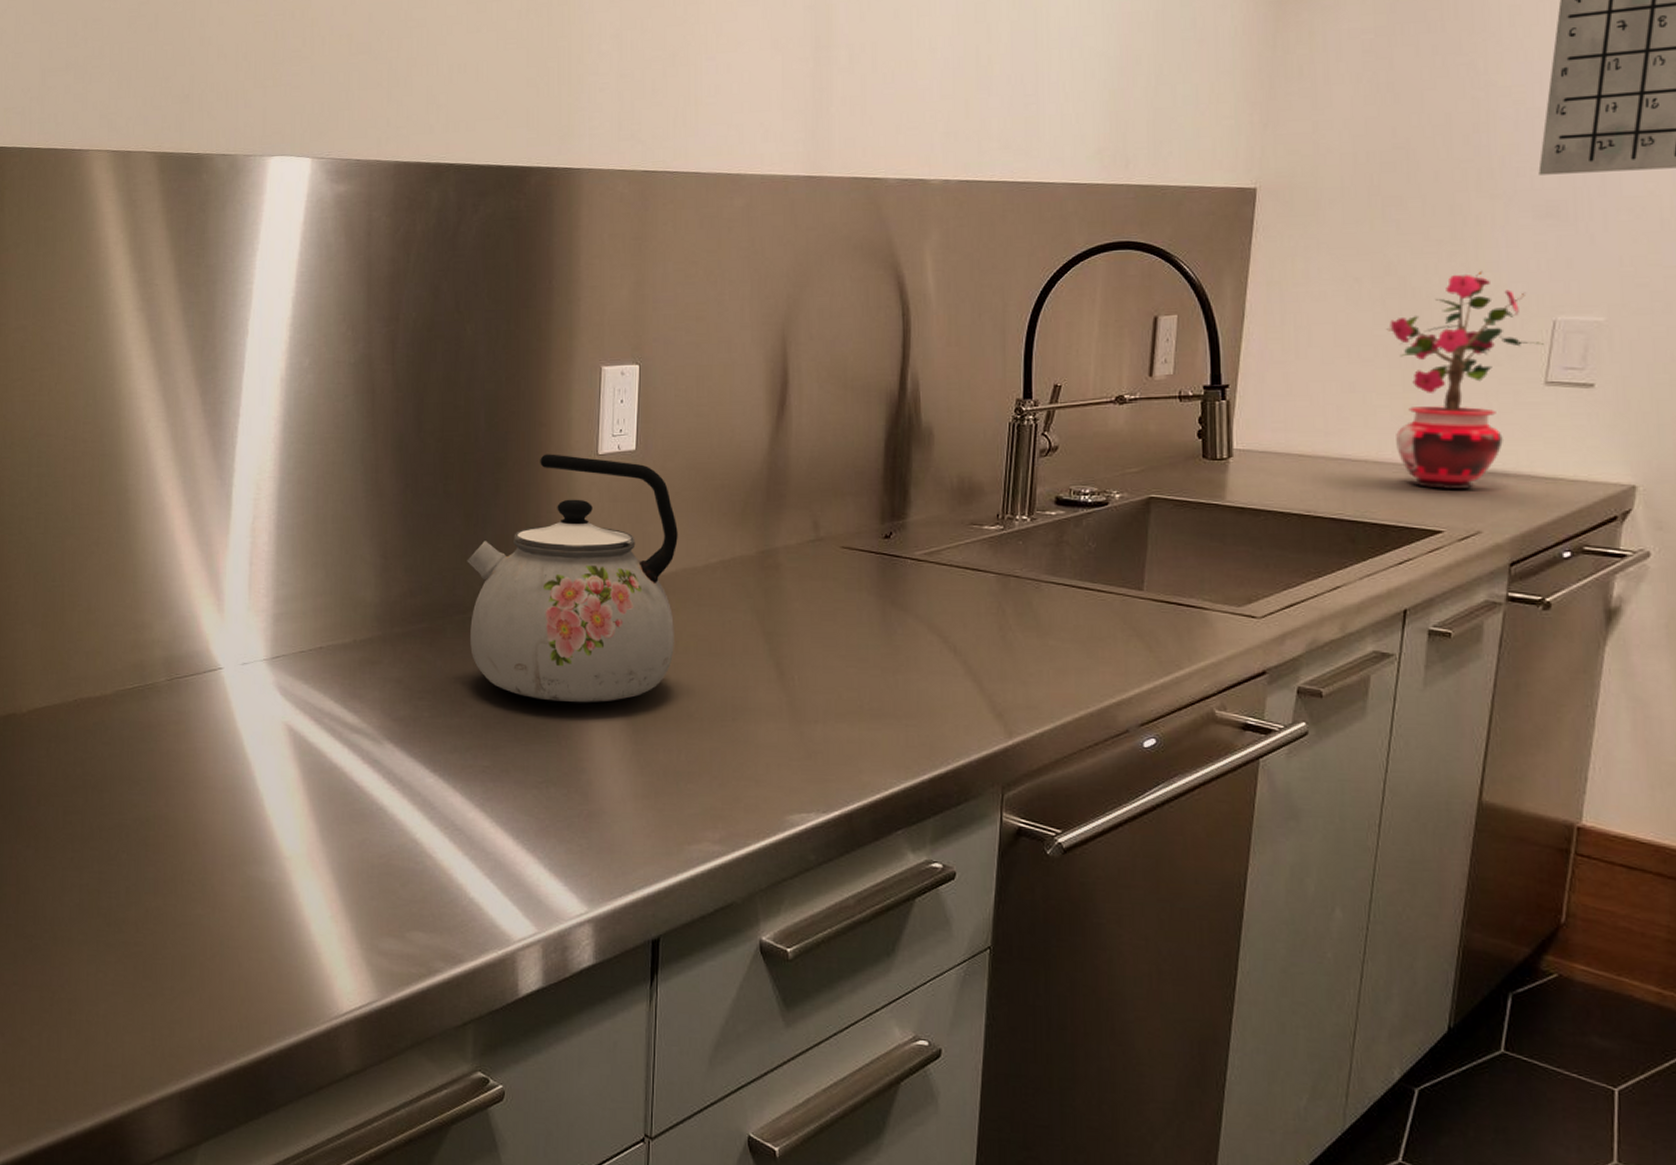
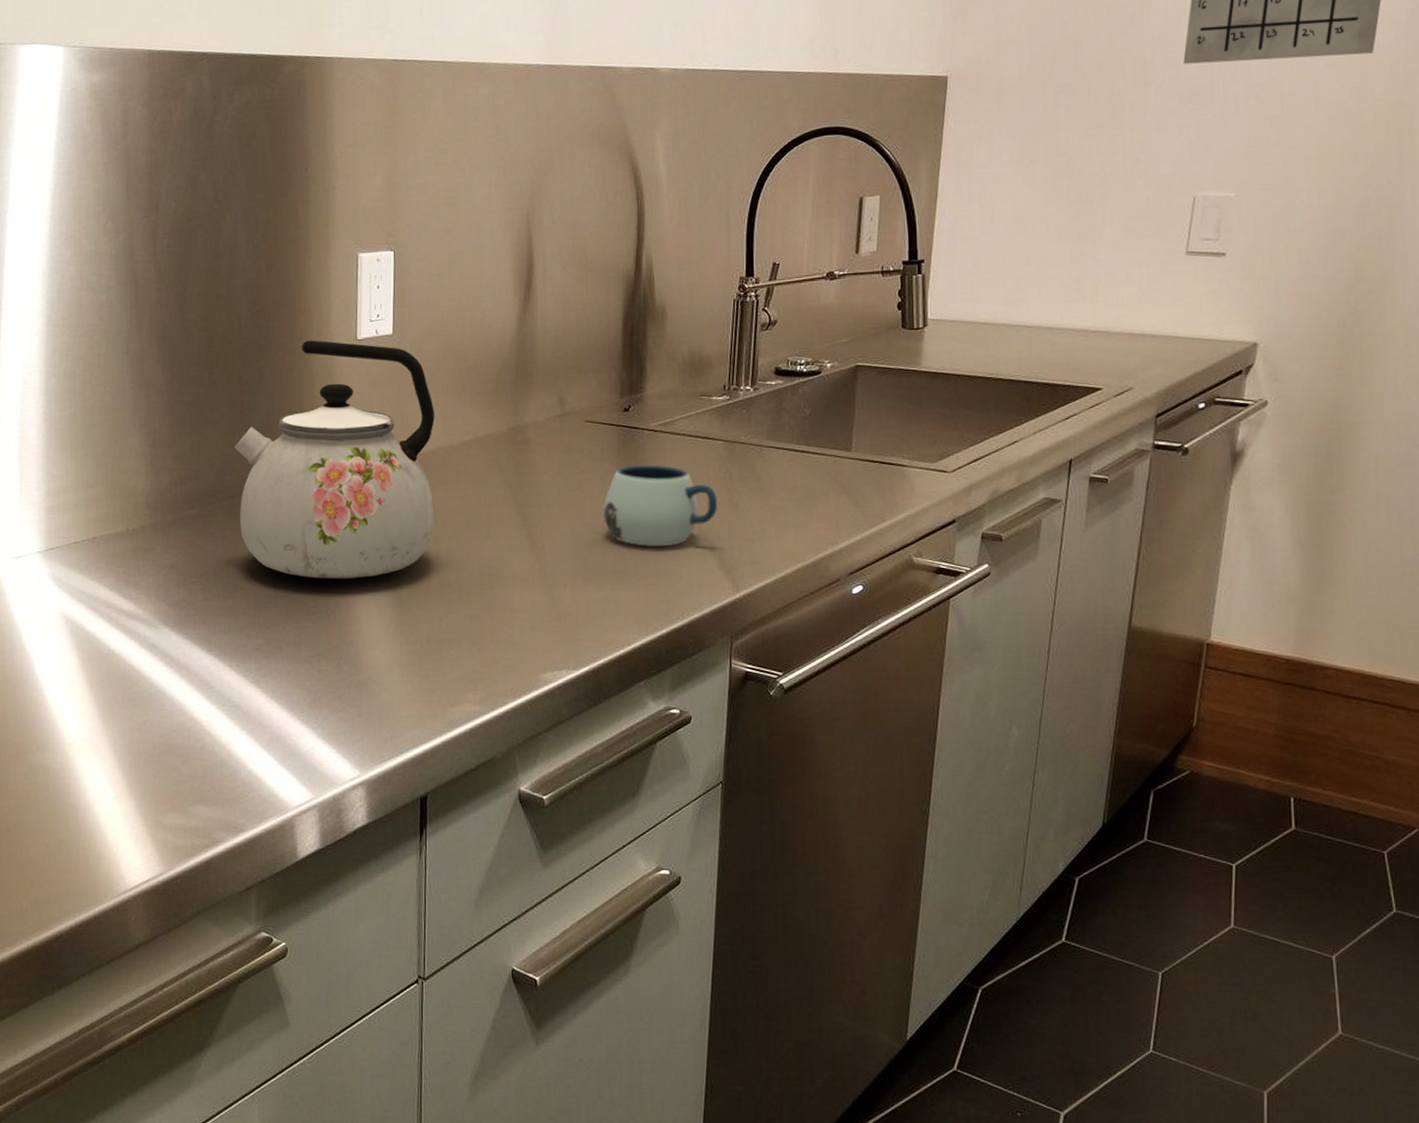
mug: none [860,596,988,684] -> present [603,465,717,546]
potted plant: present [1386,270,1544,490] -> none [1057,151,1185,352]

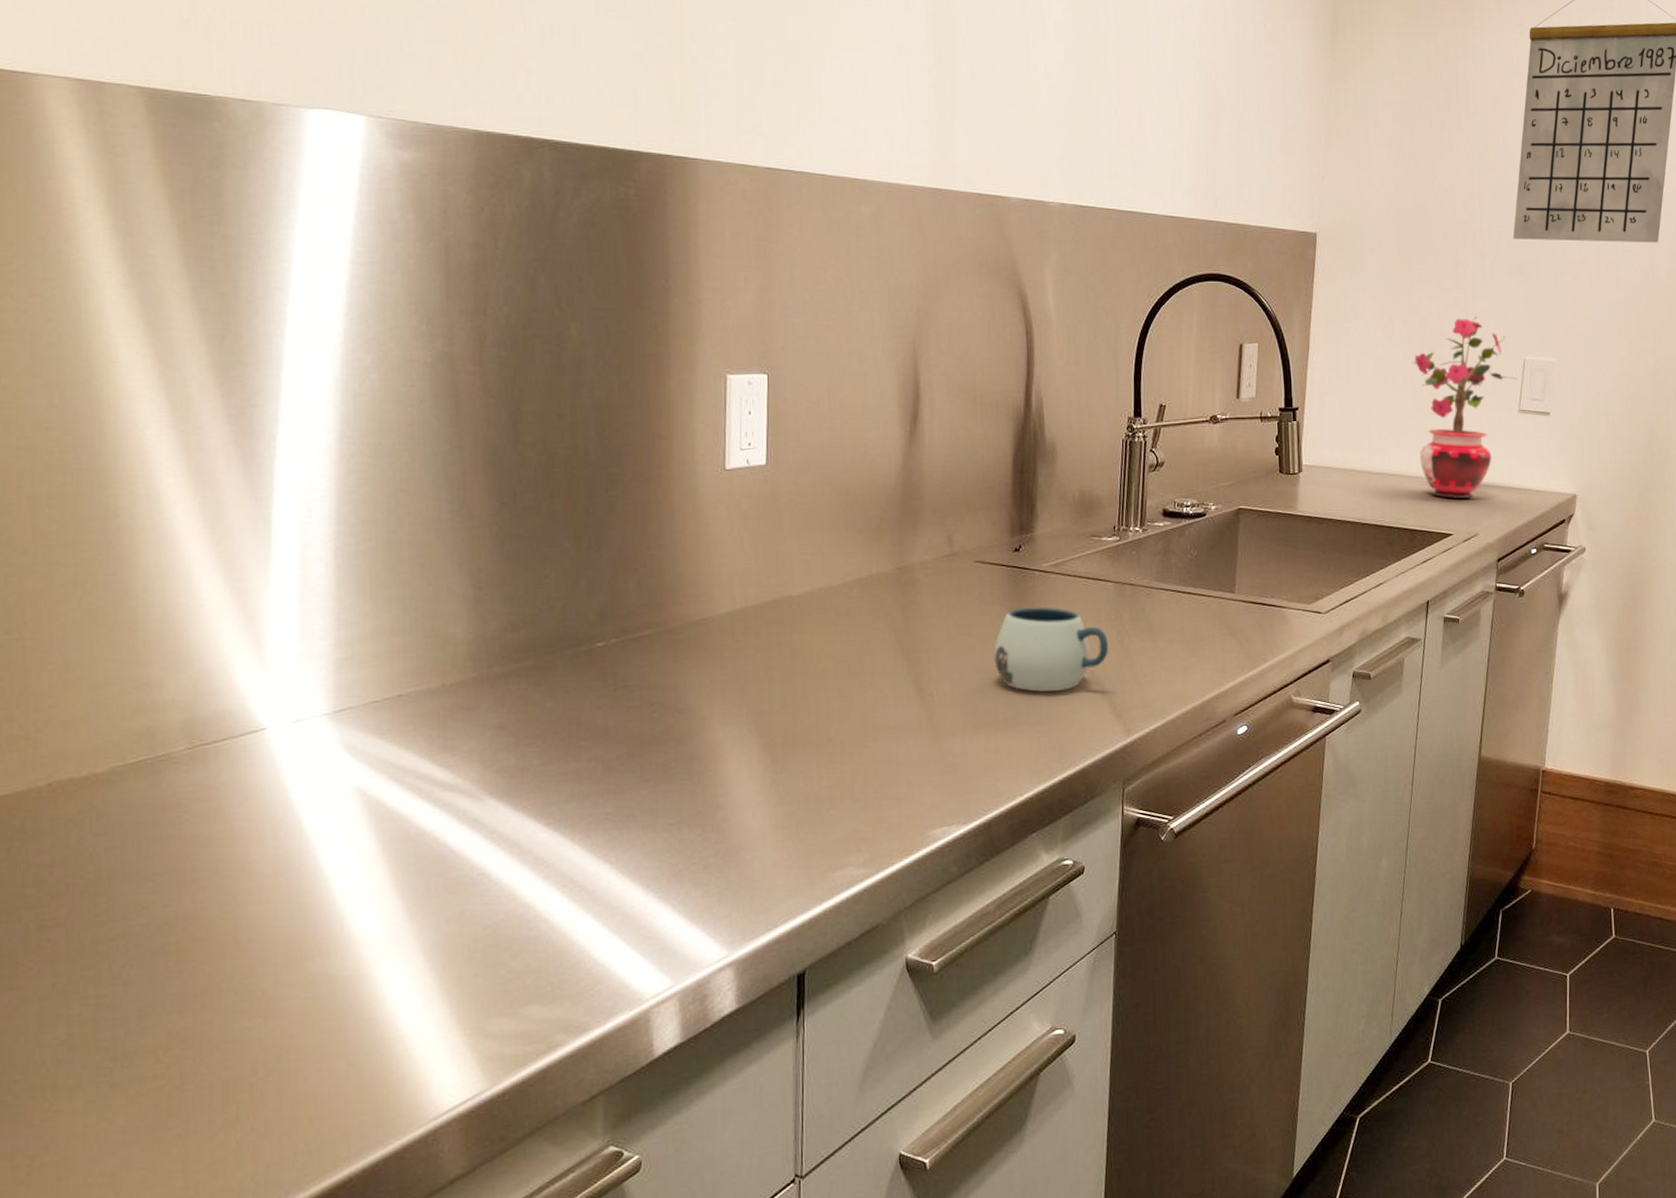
kettle: present [234,340,435,580] -> none [579,468,813,736]
potted plant: none [1057,151,1185,352] -> present [1412,315,1518,500]

